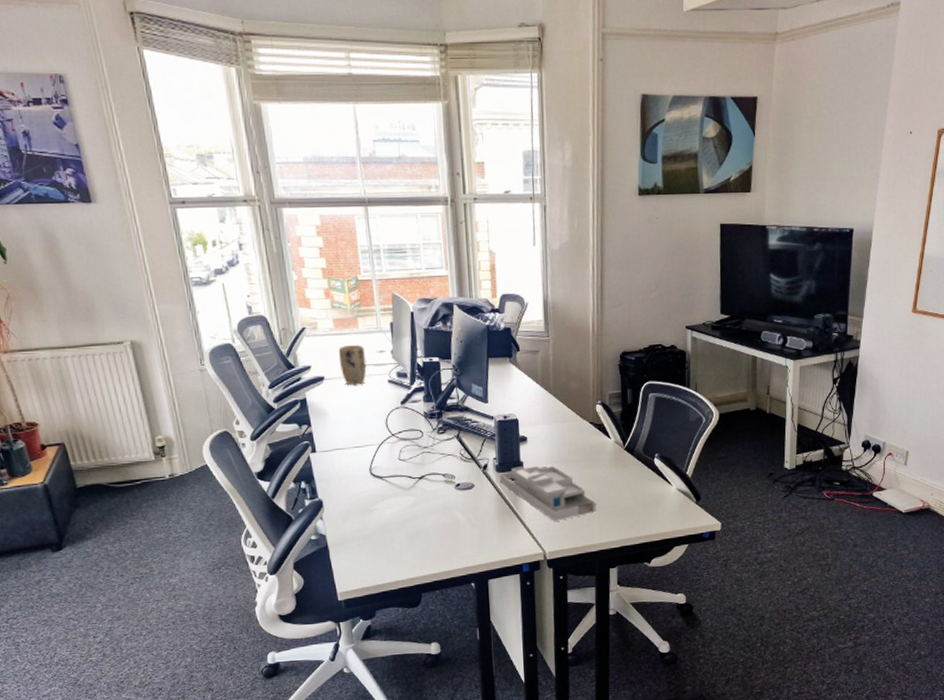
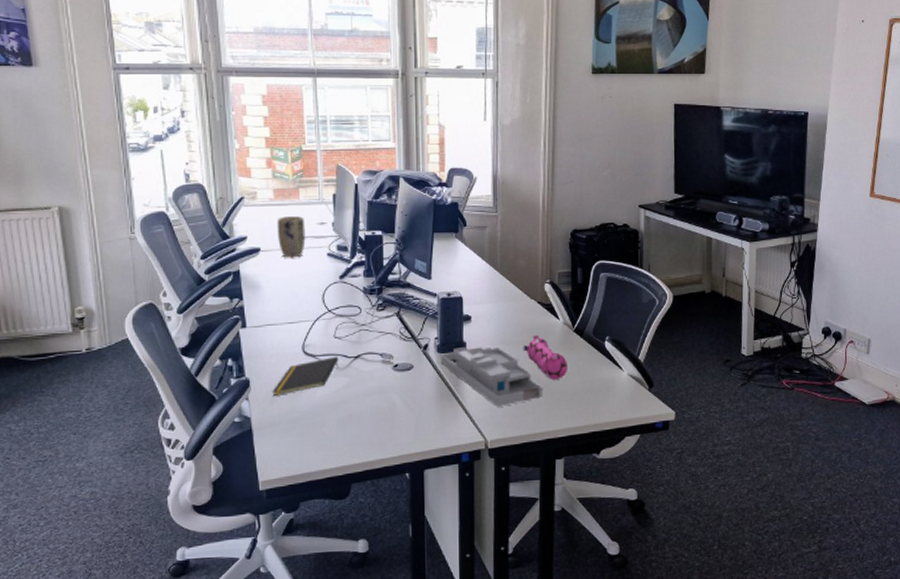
notepad: none [344,477,405,515] -> present [272,356,339,396]
pencil case: none [577,453,619,495] -> present [523,334,568,380]

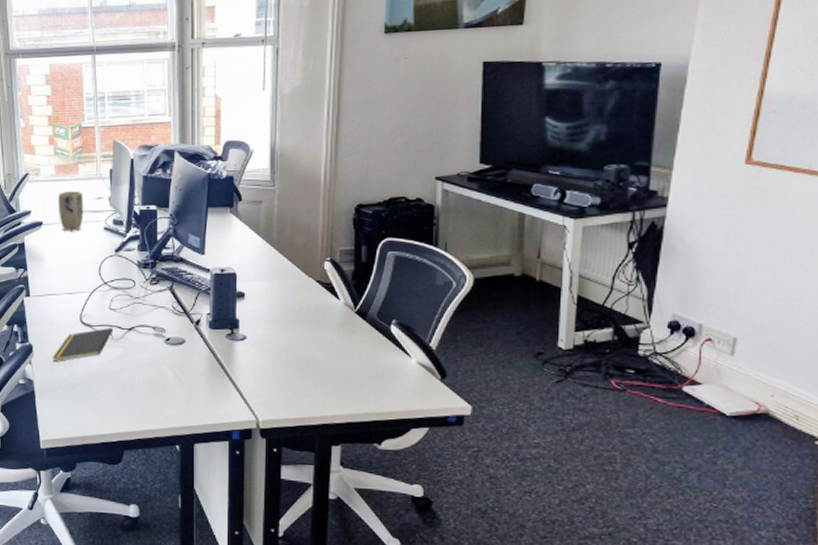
desk organizer: present [440,346,543,408] -> none [212,323,320,388]
pencil case: present [523,334,568,380] -> none [299,315,347,363]

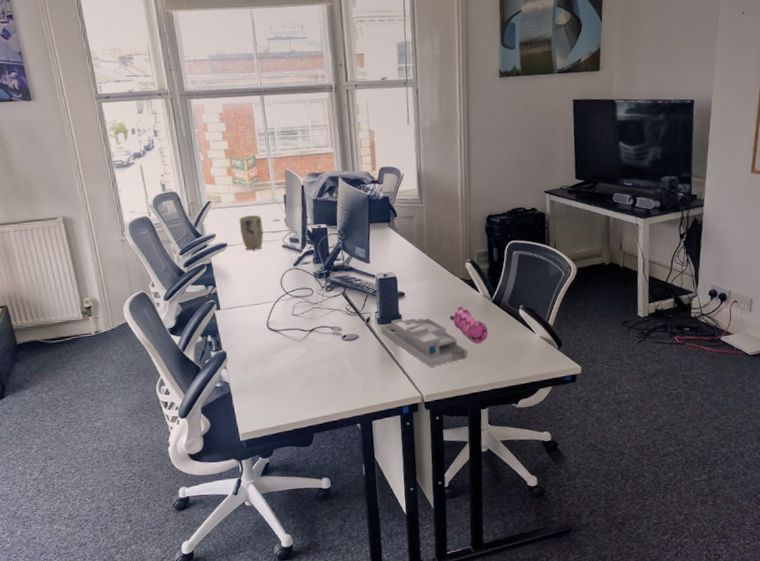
notepad: present [52,327,114,362] -> none [245,330,298,364]
desk organizer: none [212,323,320,388] -> present [380,318,469,368]
pencil case: none [299,315,347,363] -> present [449,306,488,343]

